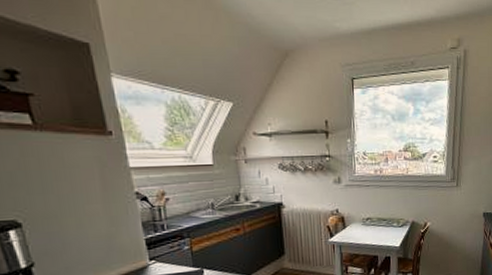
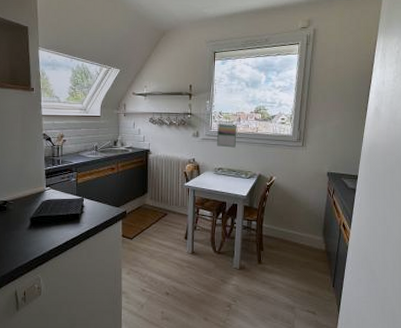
calendar: none [362,164,386,194] -> present [216,122,237,148]

